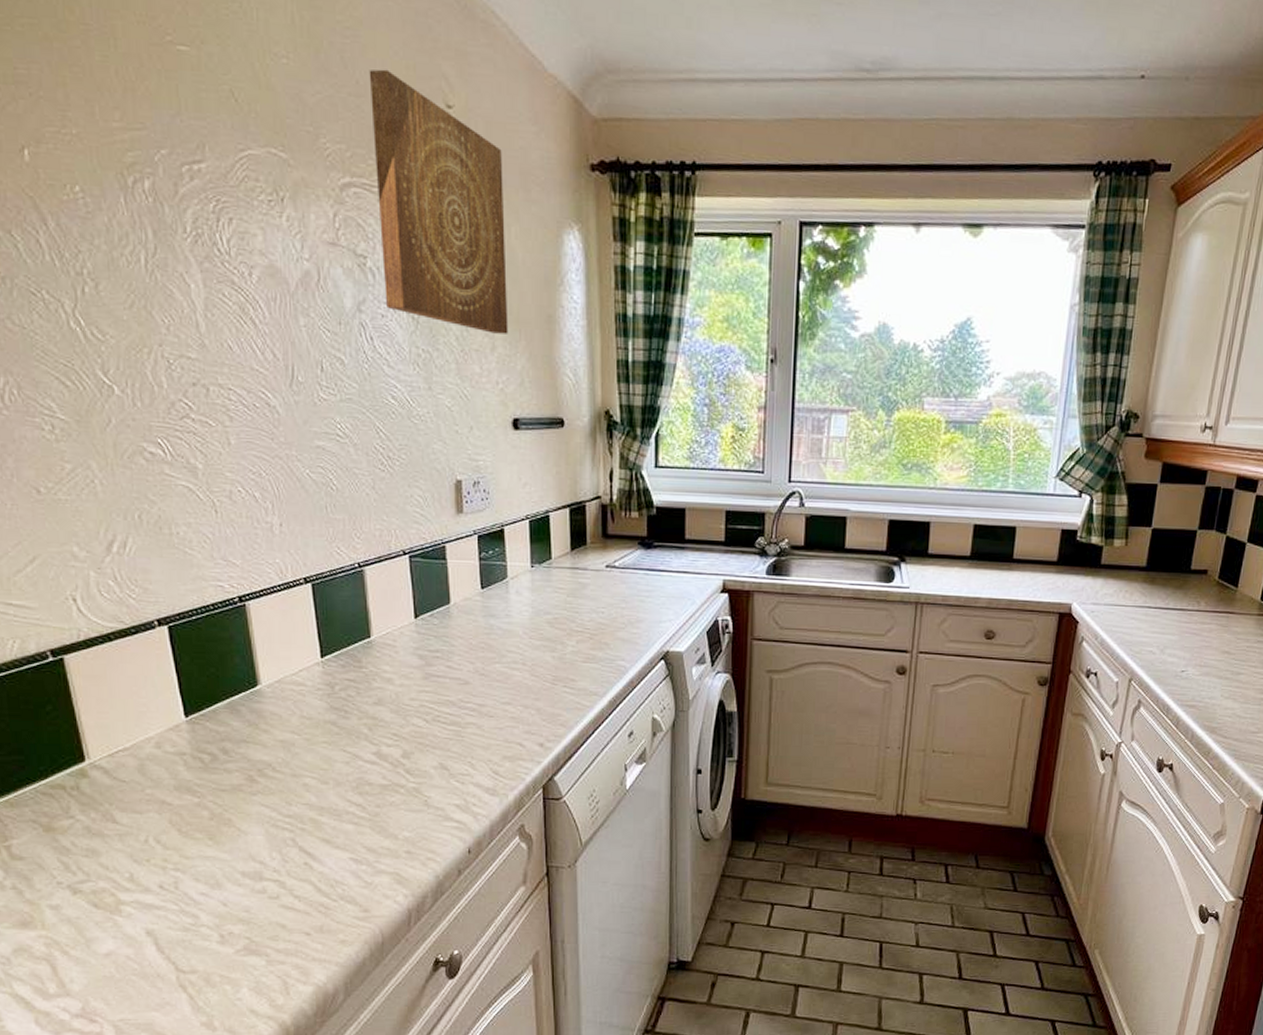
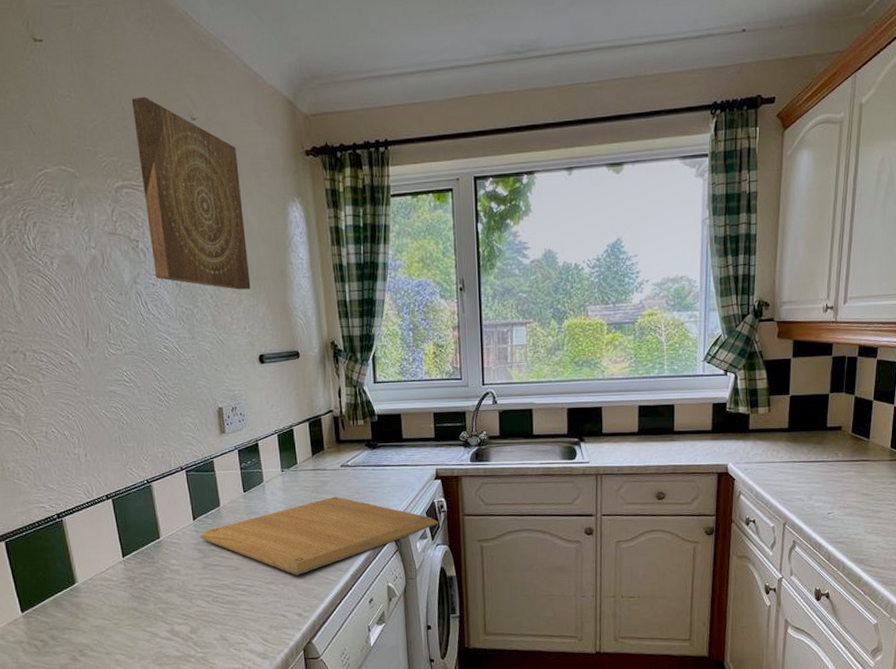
chopping board: none [422,603,722,696] -> present [200,496,439,575]

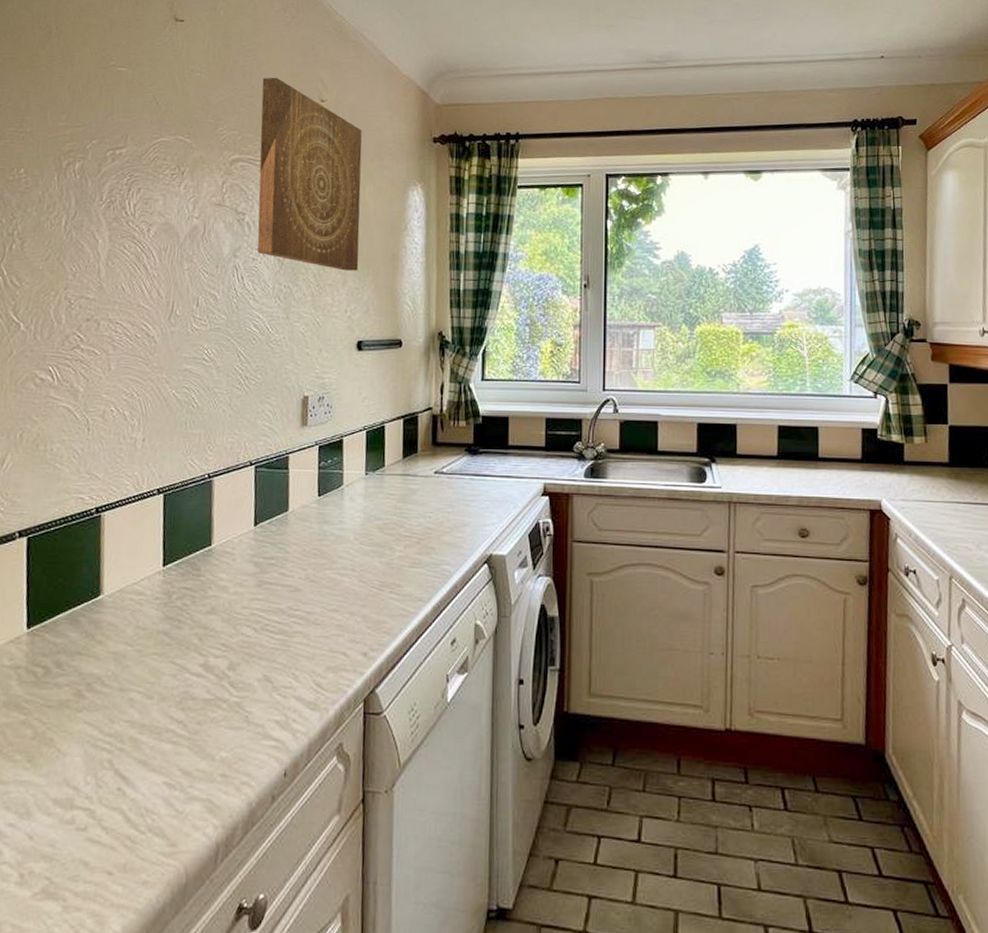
chopping board: present [200,496,439,575] -> none [258,508,543,603]

